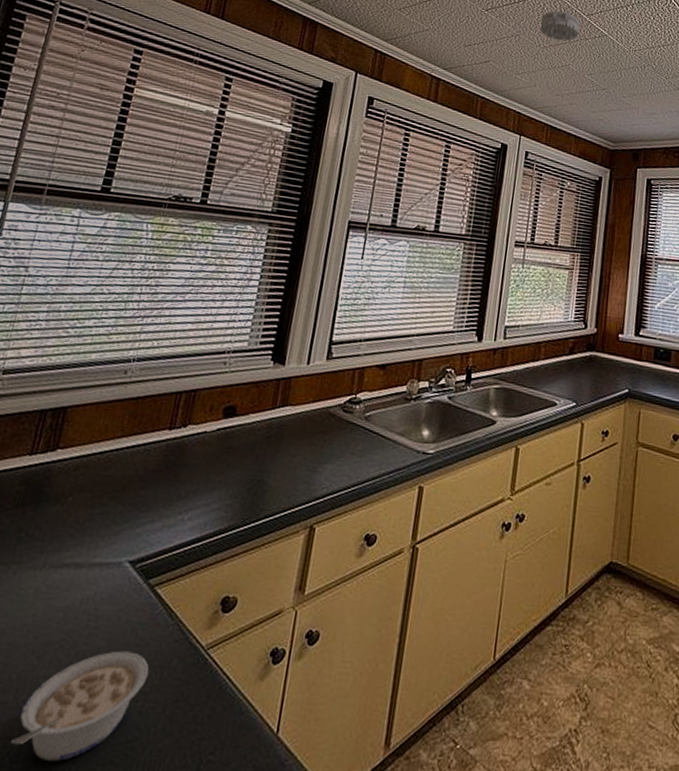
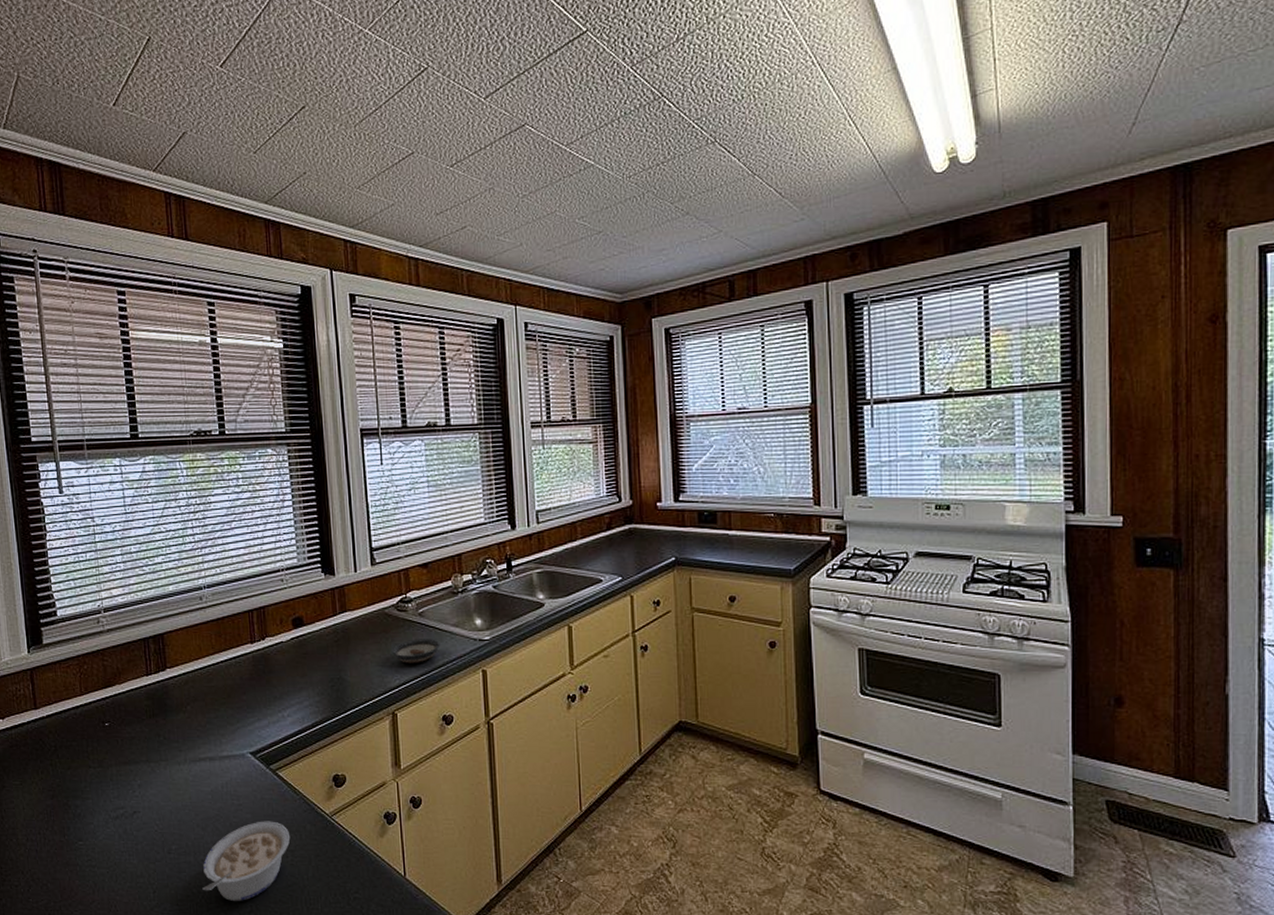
saucer: none [326,444,381,472] -> present [391,639,440,663]
smoke detector: present [540,10,580,41] -> none [514,146,560,185]

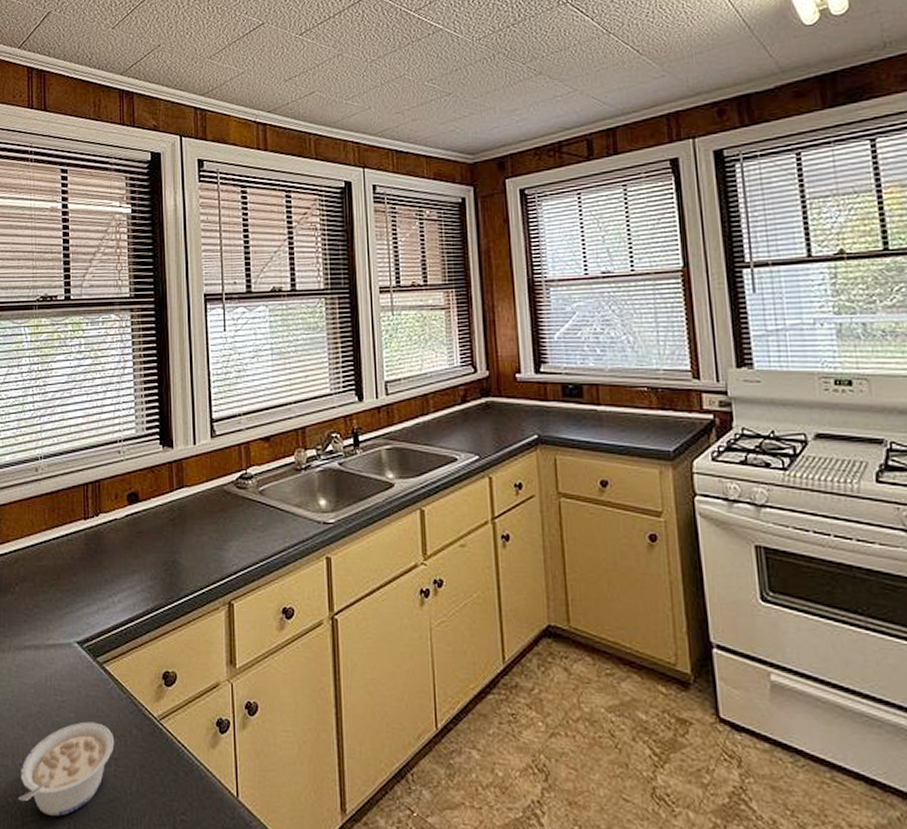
saucer: present [391,639,440,663] -> none [229,520,282,547]

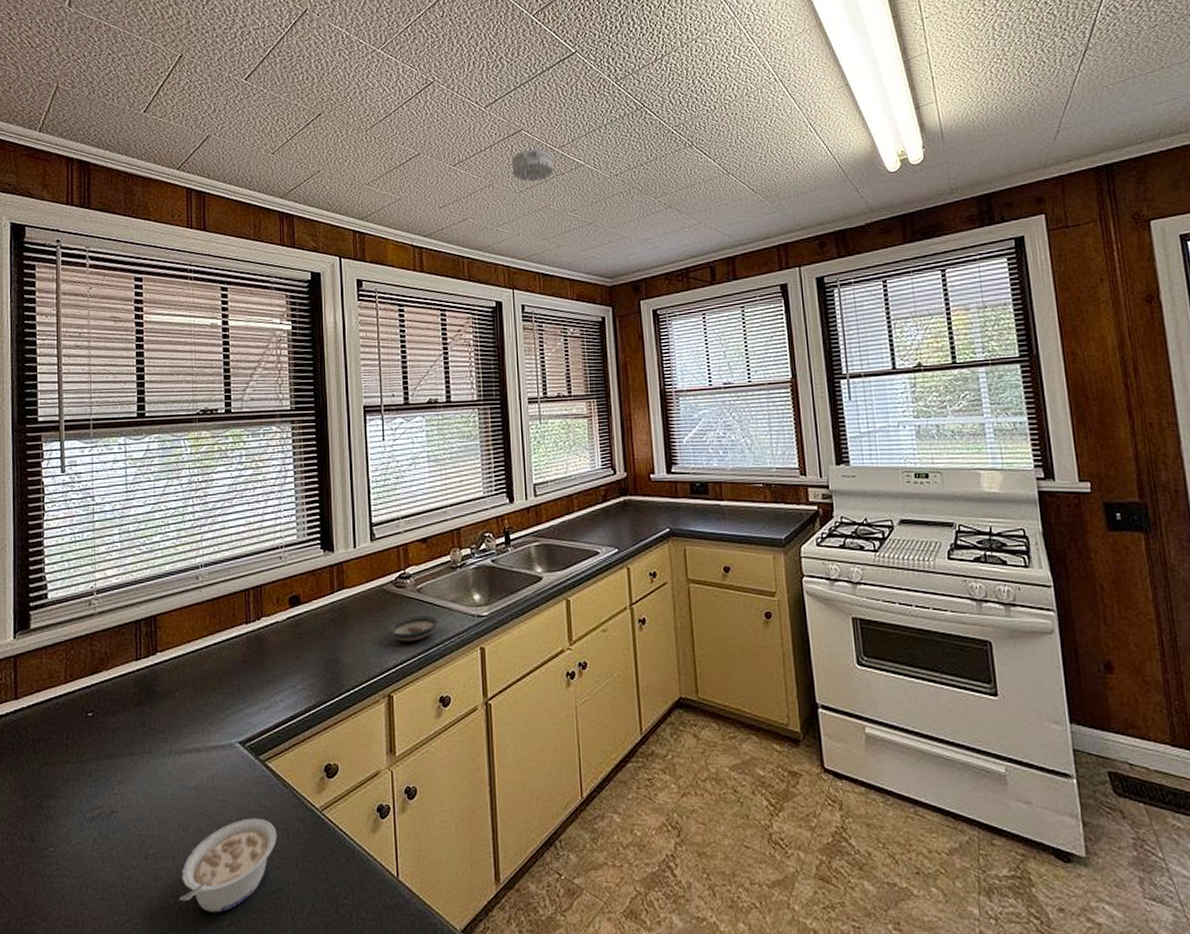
saucer: none [229,520,282,547] -> present [389,615,438,642]
smoke detector: none [362,13,409,50] -> present [511,148,553,182]

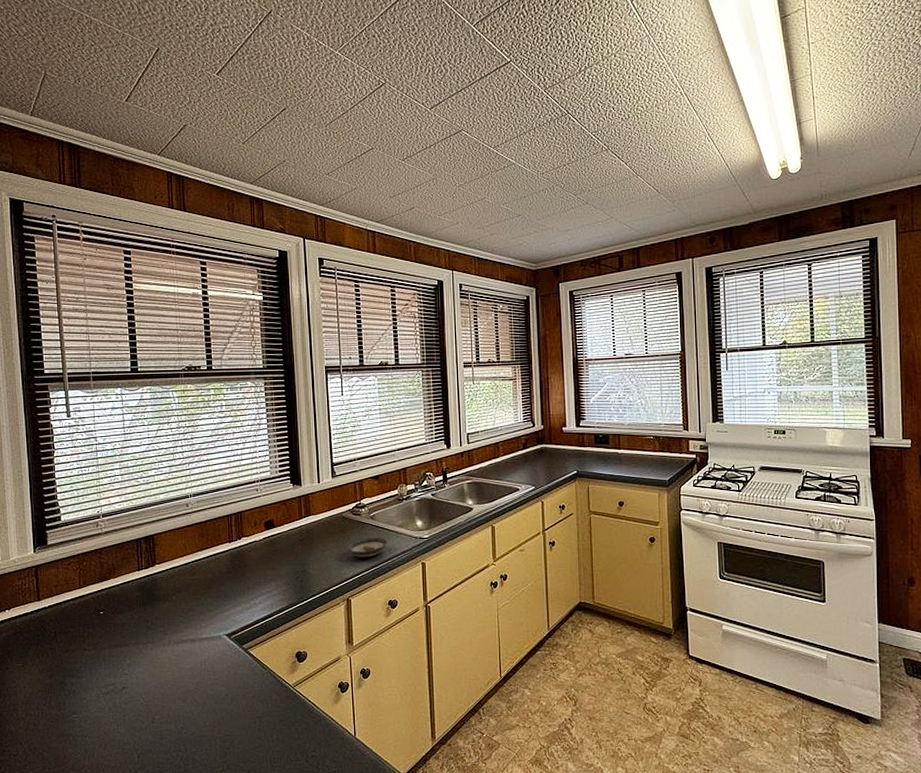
legume: present [179,818,277,912] -> none [181,692,259,762]
smoke detector: present [511,148,553,182] -> none [453,147,489,177]

